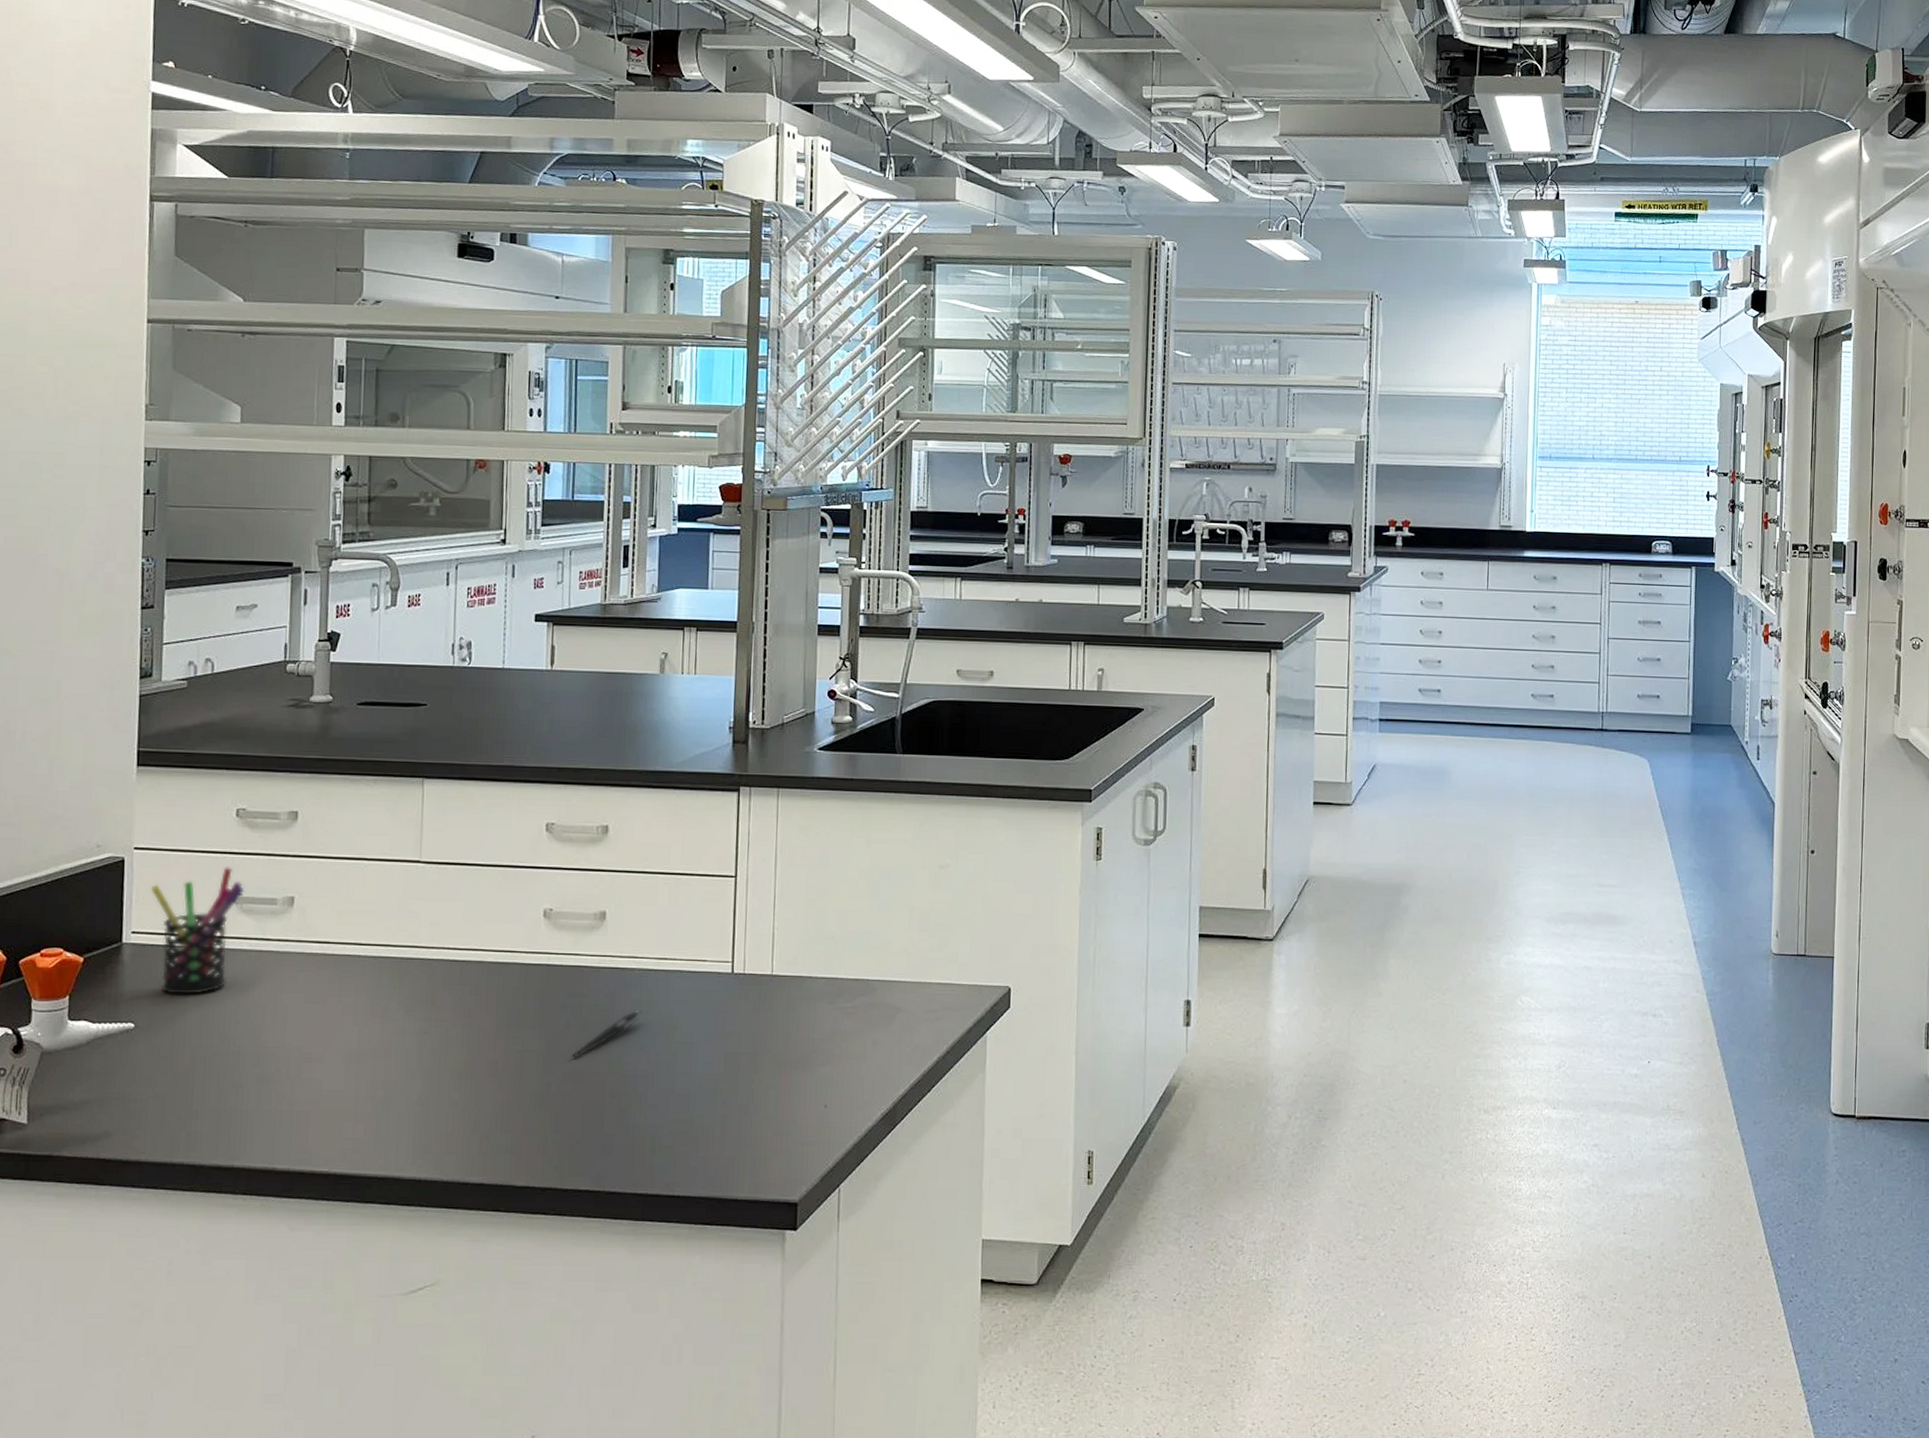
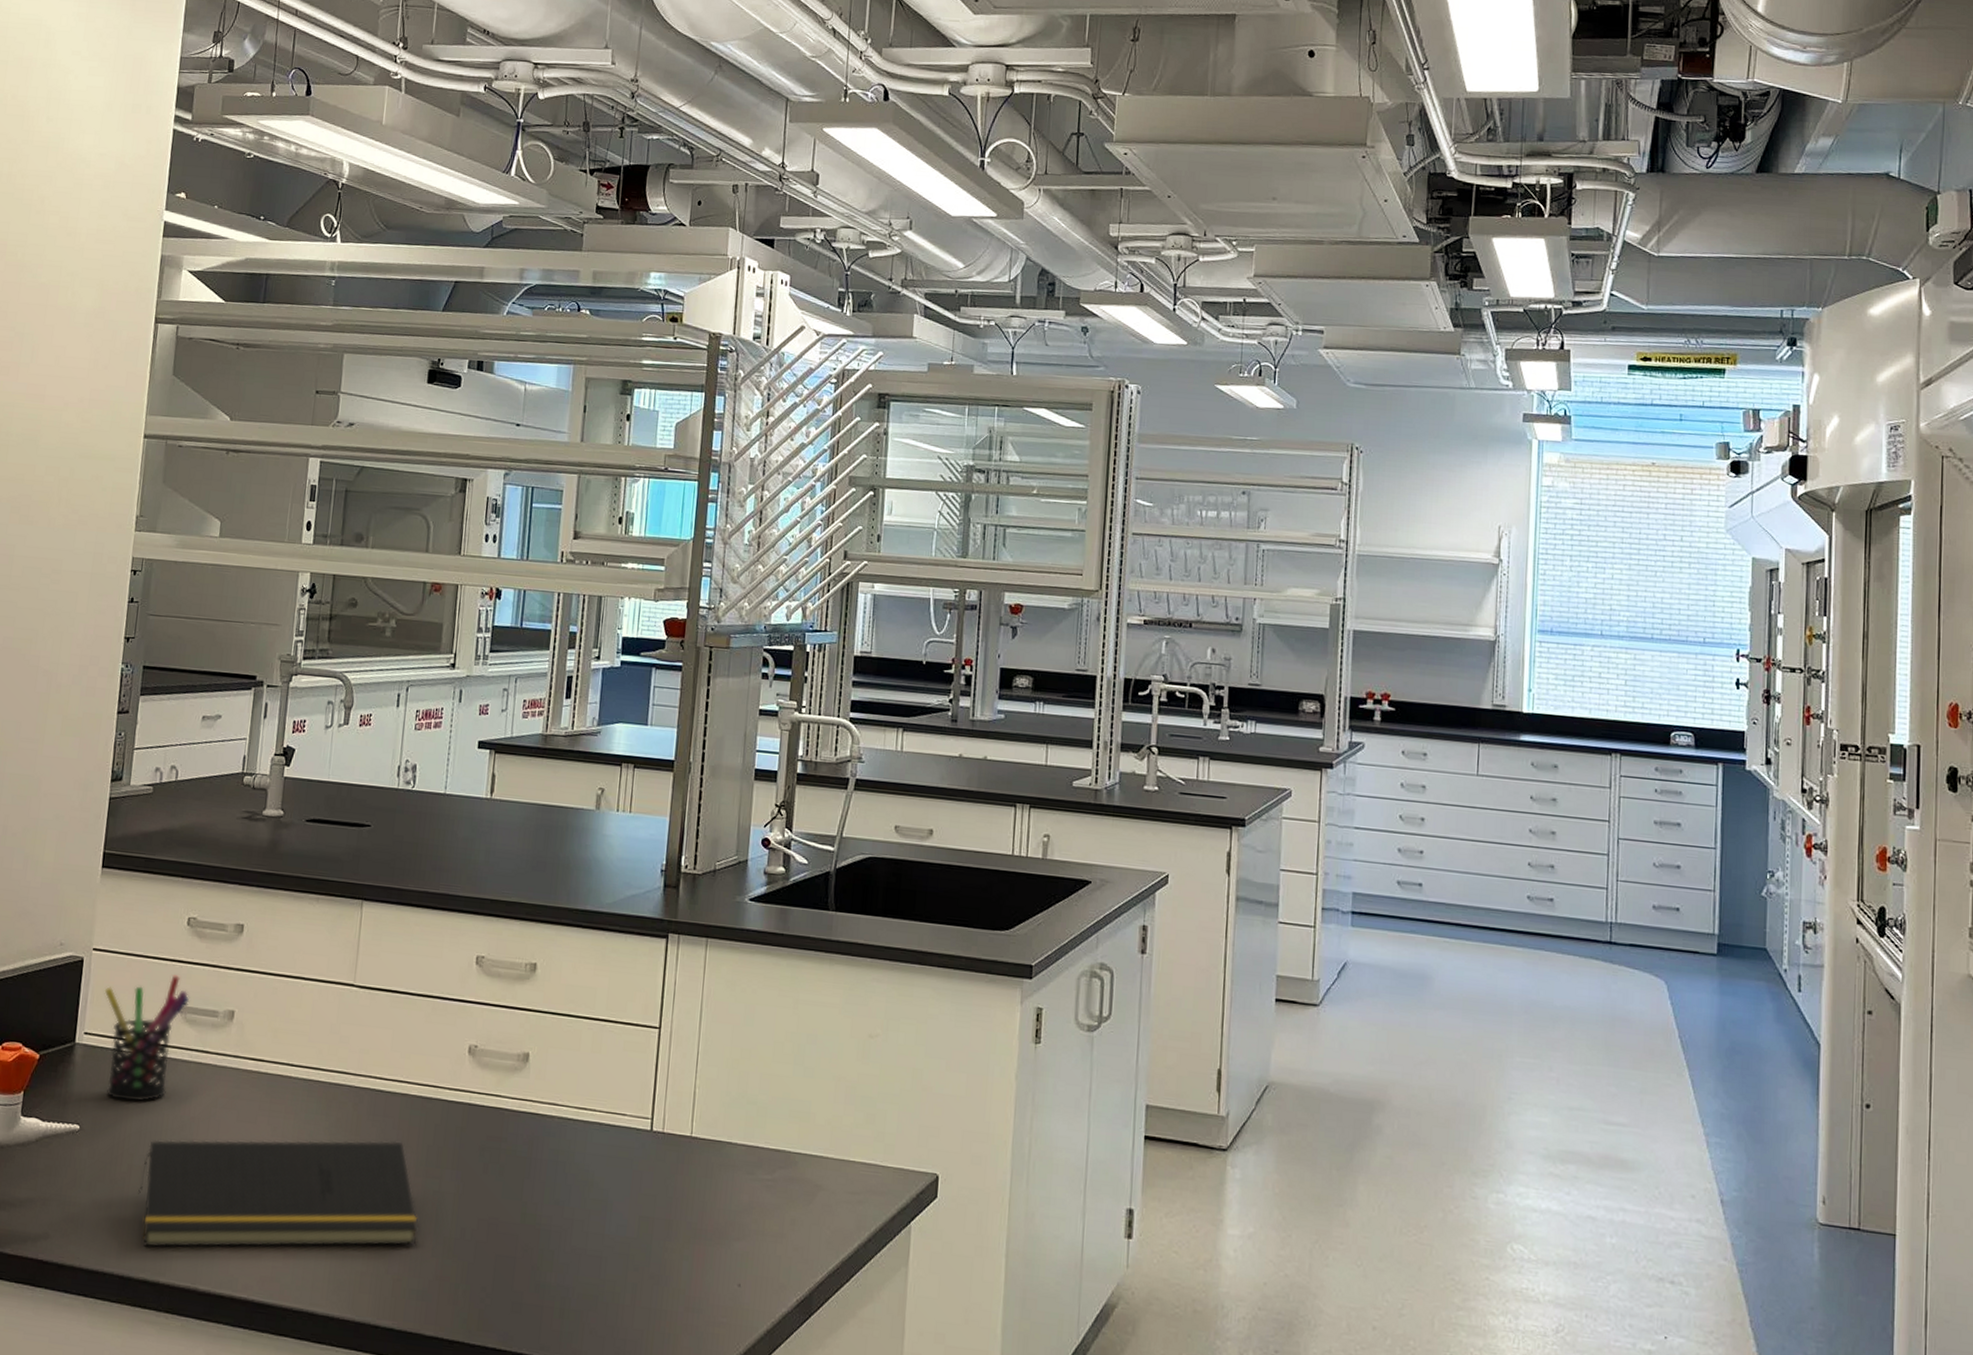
notepad: none [204,1007,503,1134] -> present [138,1140,418,1248]
pen: present [572,1009,642,1058] -> none [487,1160,559,1205]

